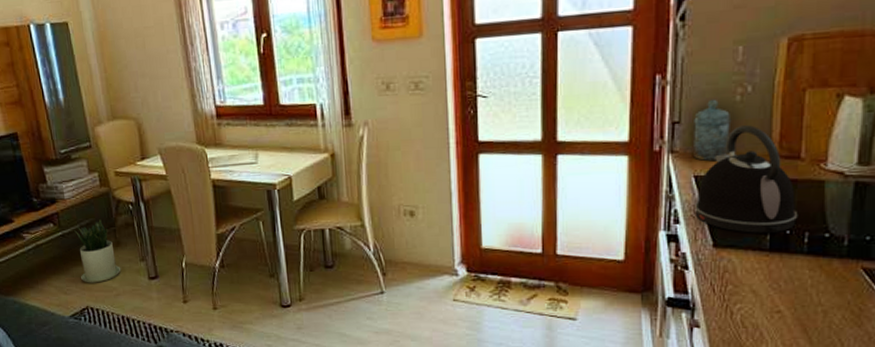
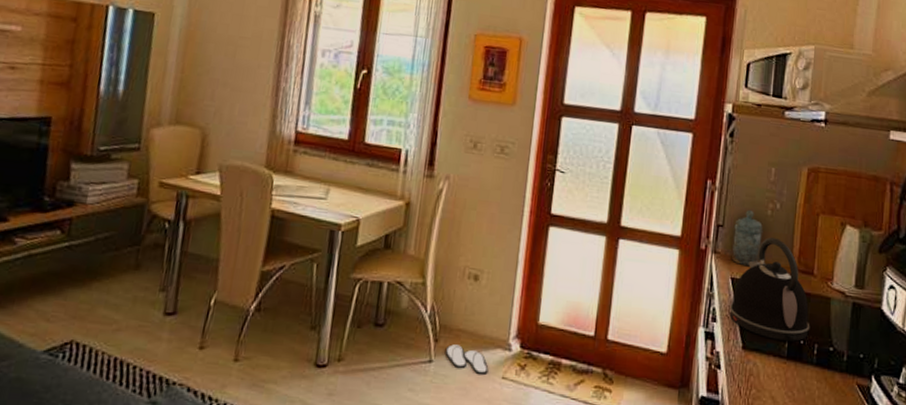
planter: present [74,219,121,283] -> none [74,234,133,312]
slippers: none [394,276,439,299] -> present [445,344,489,374]

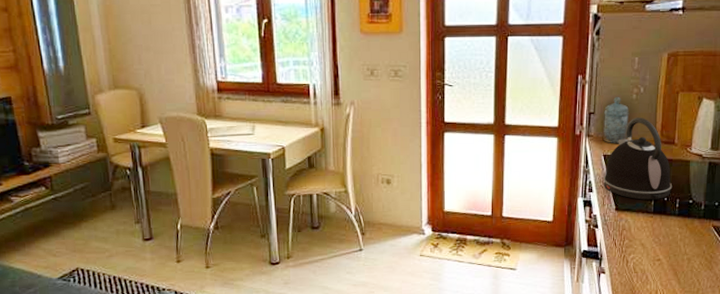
slippers: present [445,344,489,374] -> none [371,235,408,255]

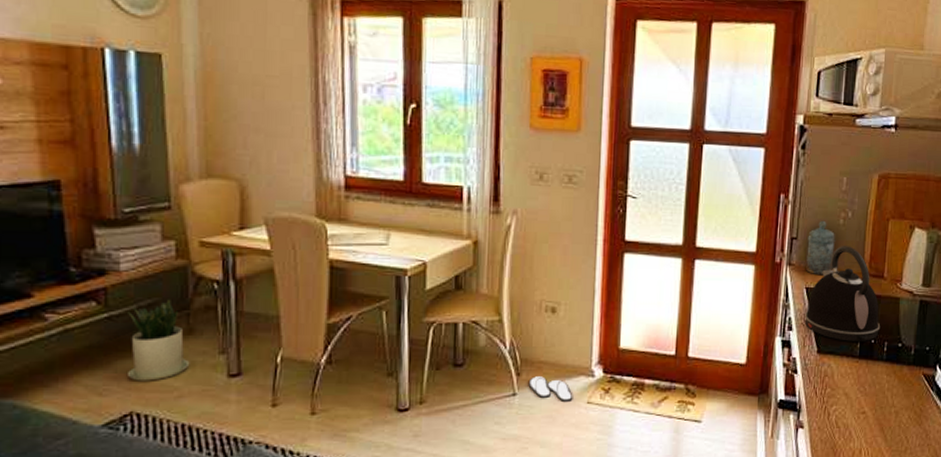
planter: none [68,183,115,245] -> present [126,299,190,381]
slippers: none [371,235,408,255] -> present [528,376,573,401]

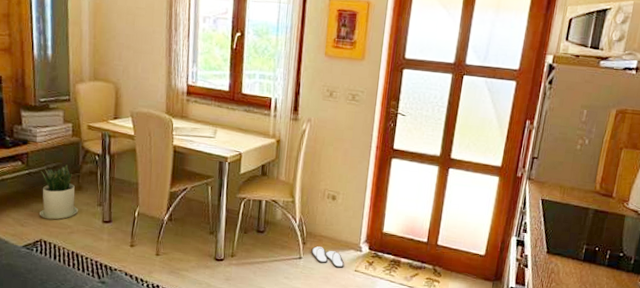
kettle: present [805,246,881,341] -> none [538,167,606,249]
canister: present [806,220,836,276] -> none [543,145,572,191]

